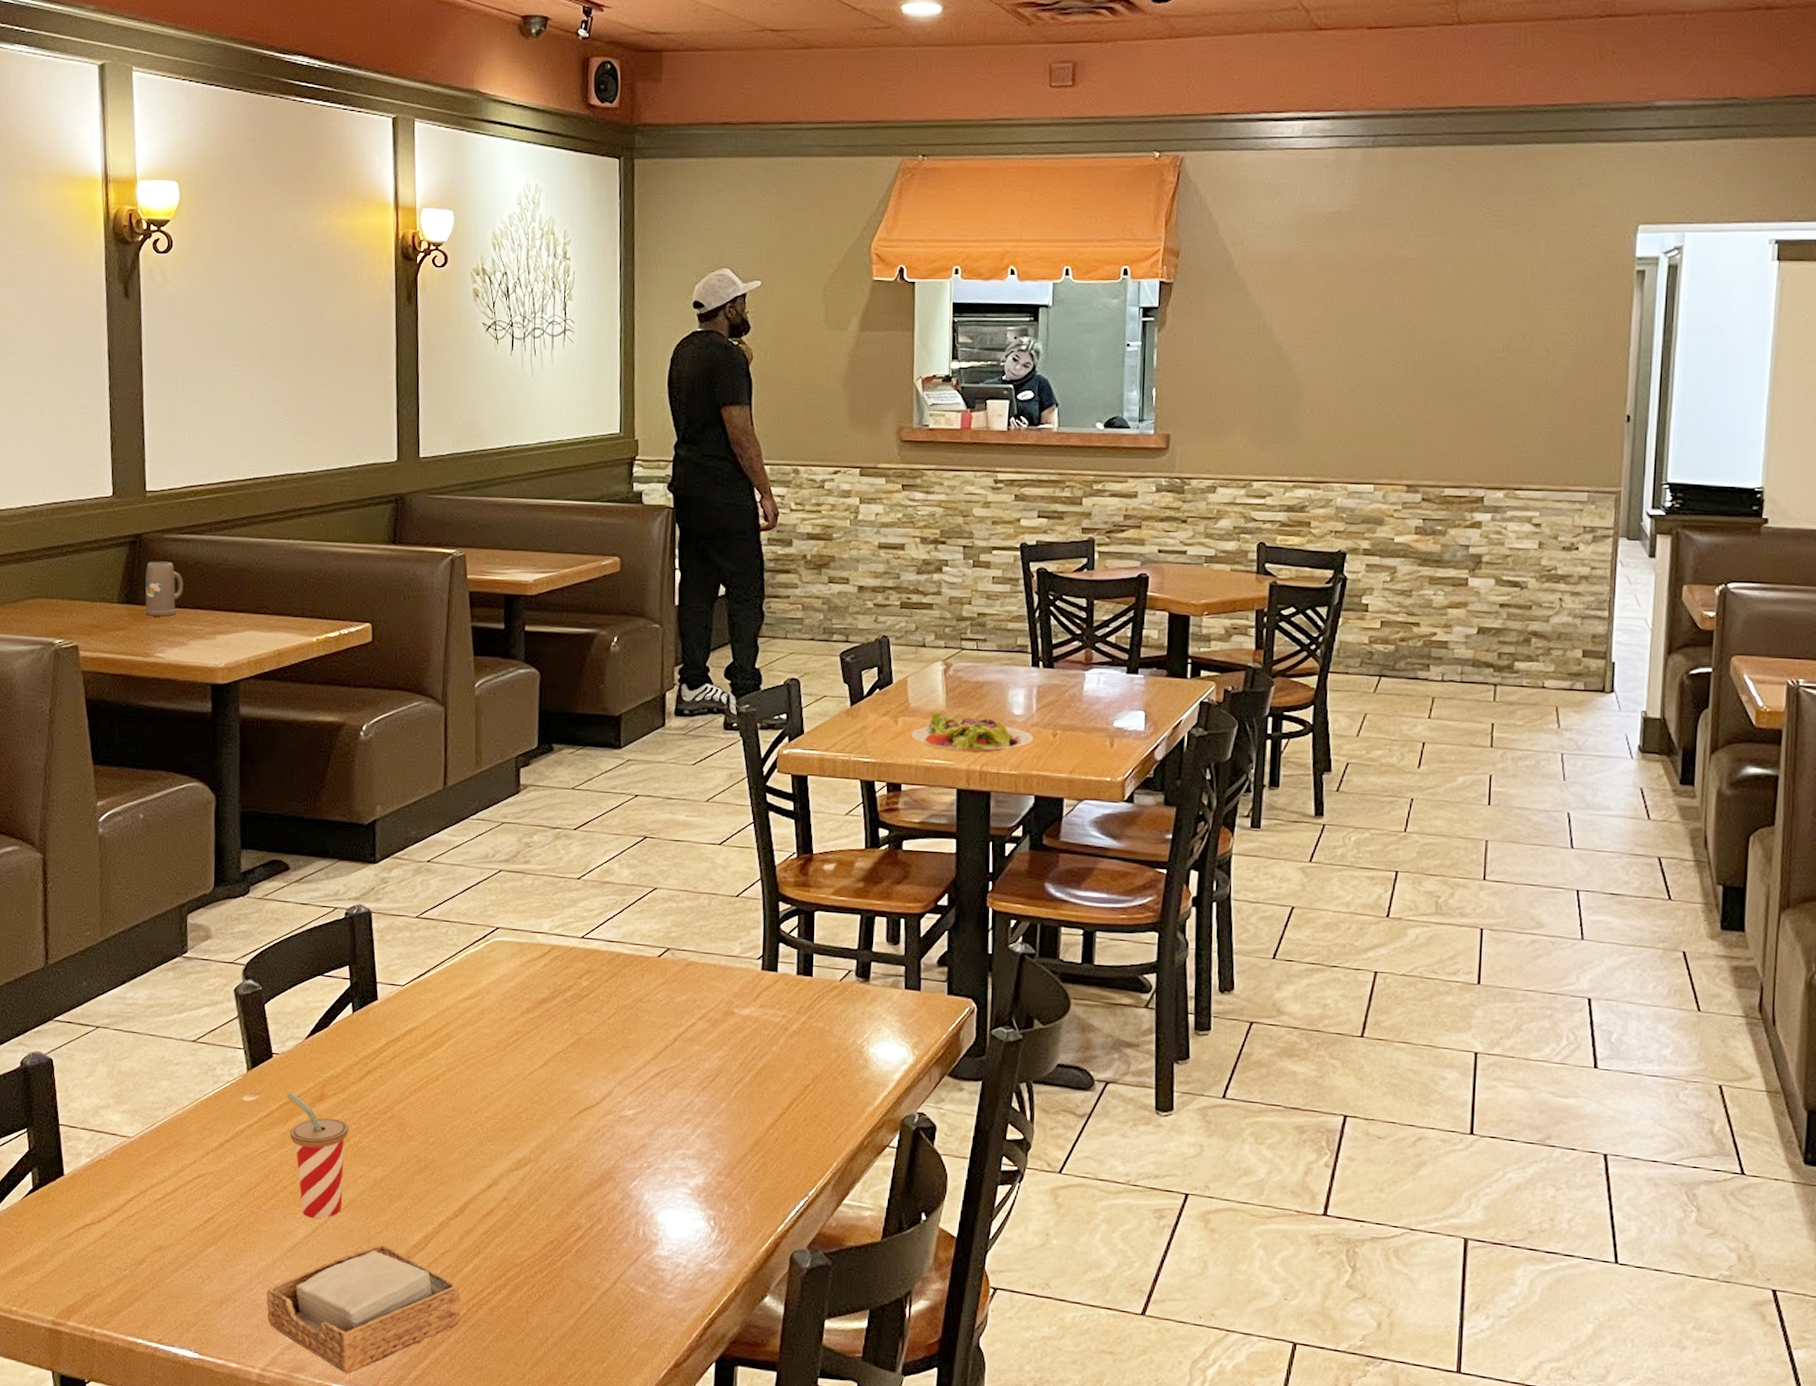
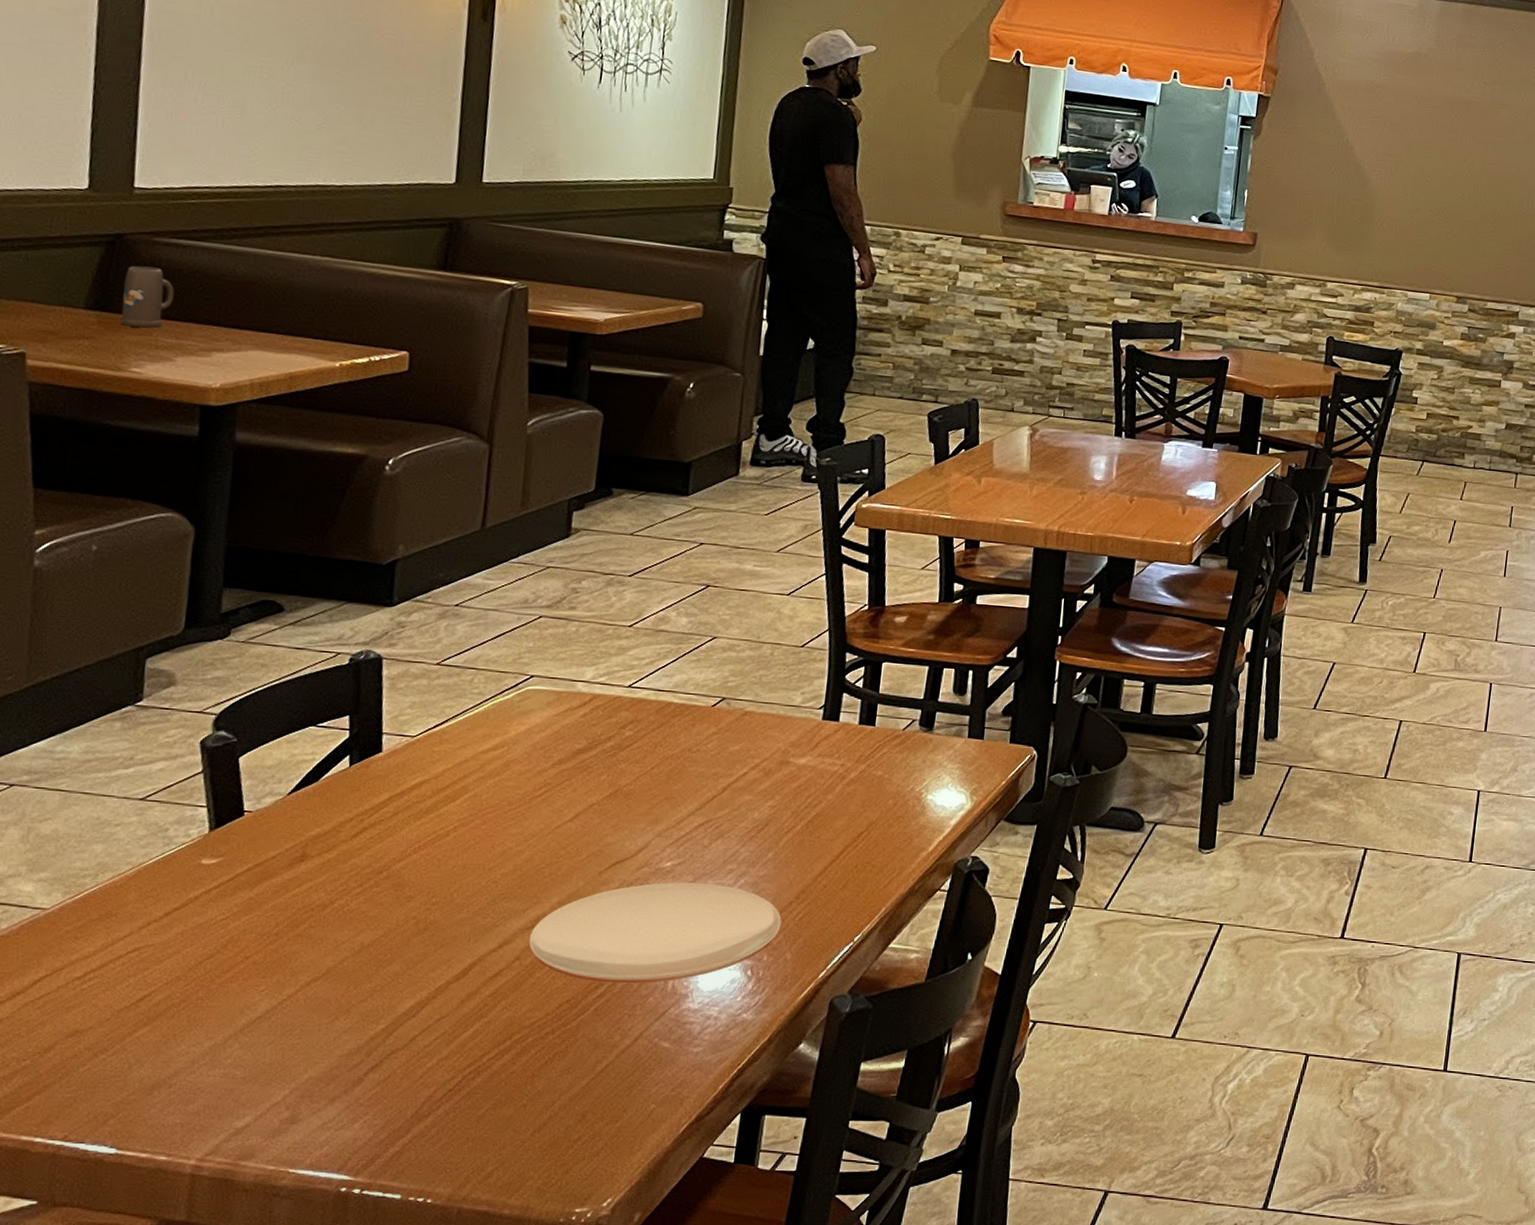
napkin holder: present [266,1244,462,1374] -> none [211,1013,456,1157]
beverage cup: present [286,1092,349,1219] -> none [258,853,335,990]
plate: none [513,1130,738,1229] -> present [528,882,782,984]
salad plate: present [911,712,1034,753] -> none [993,474,1112,515]

